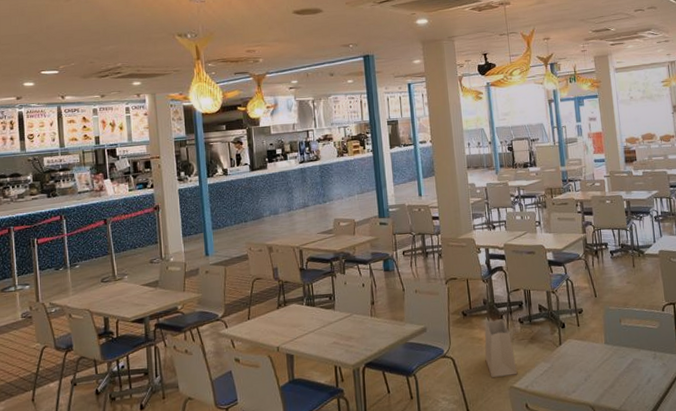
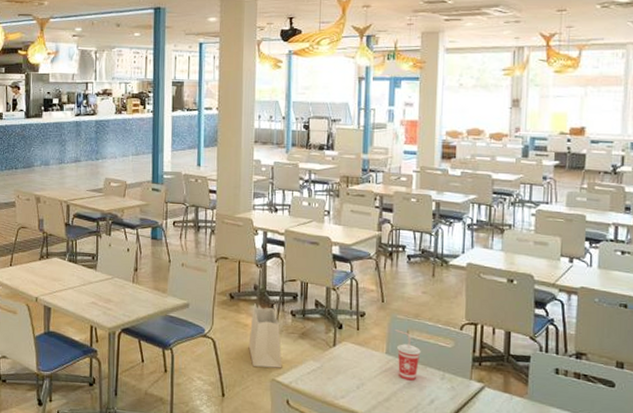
beverage cup: none [608,320,634,365] -> present [394,329,421,381]

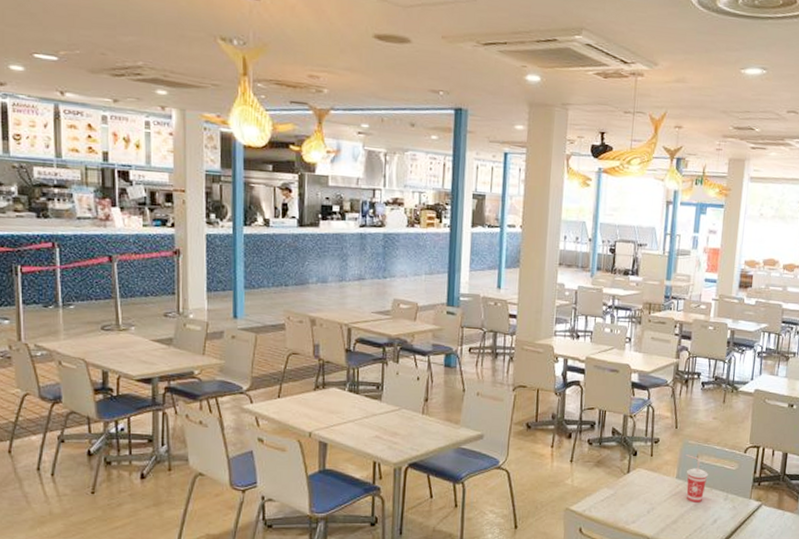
shopping bag: present [248,303,282,369] -> none [543,433,577,497]

